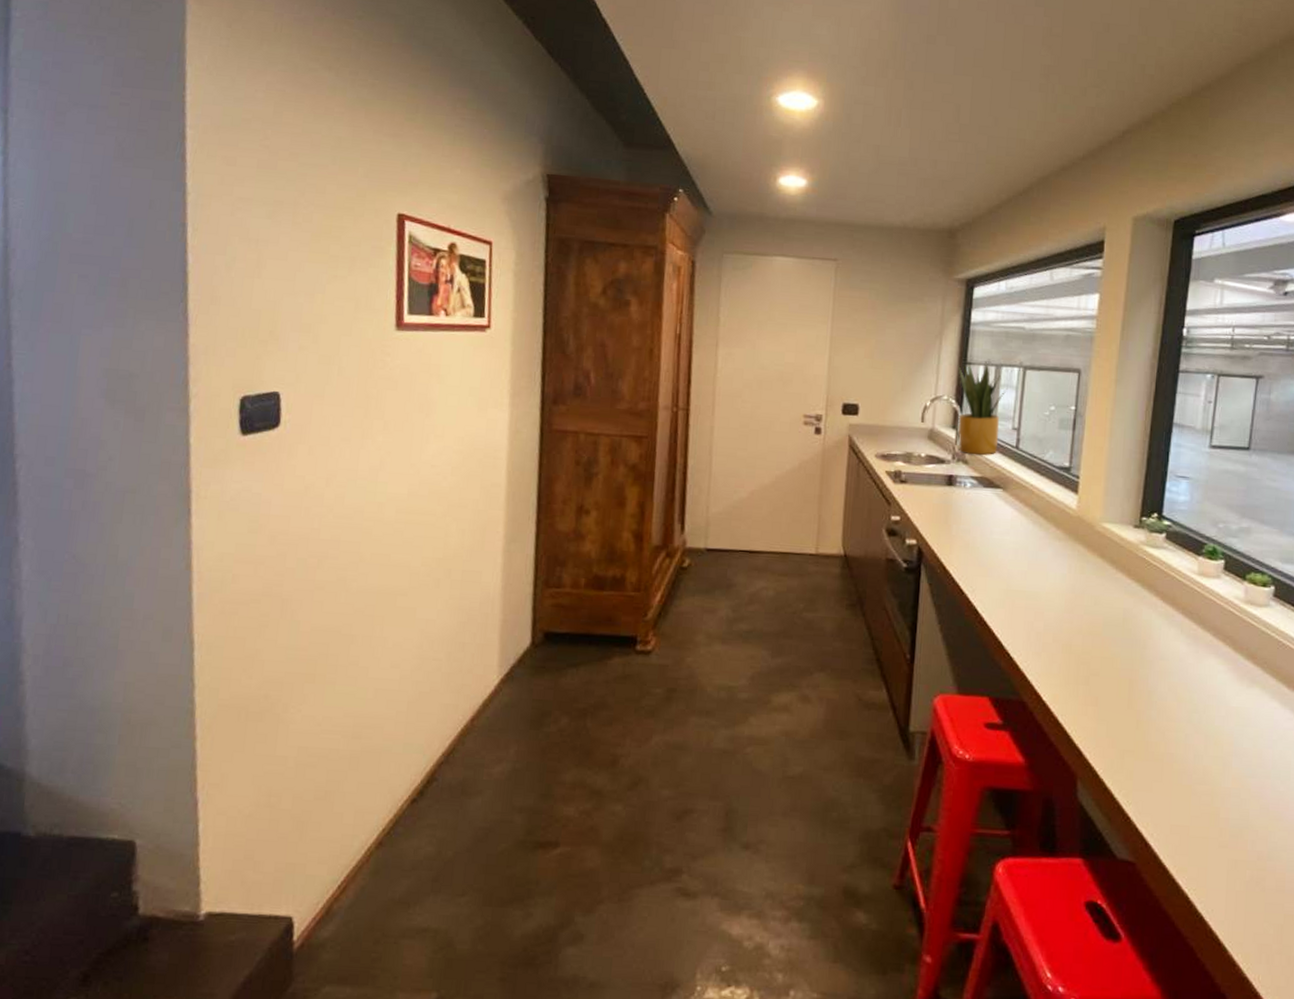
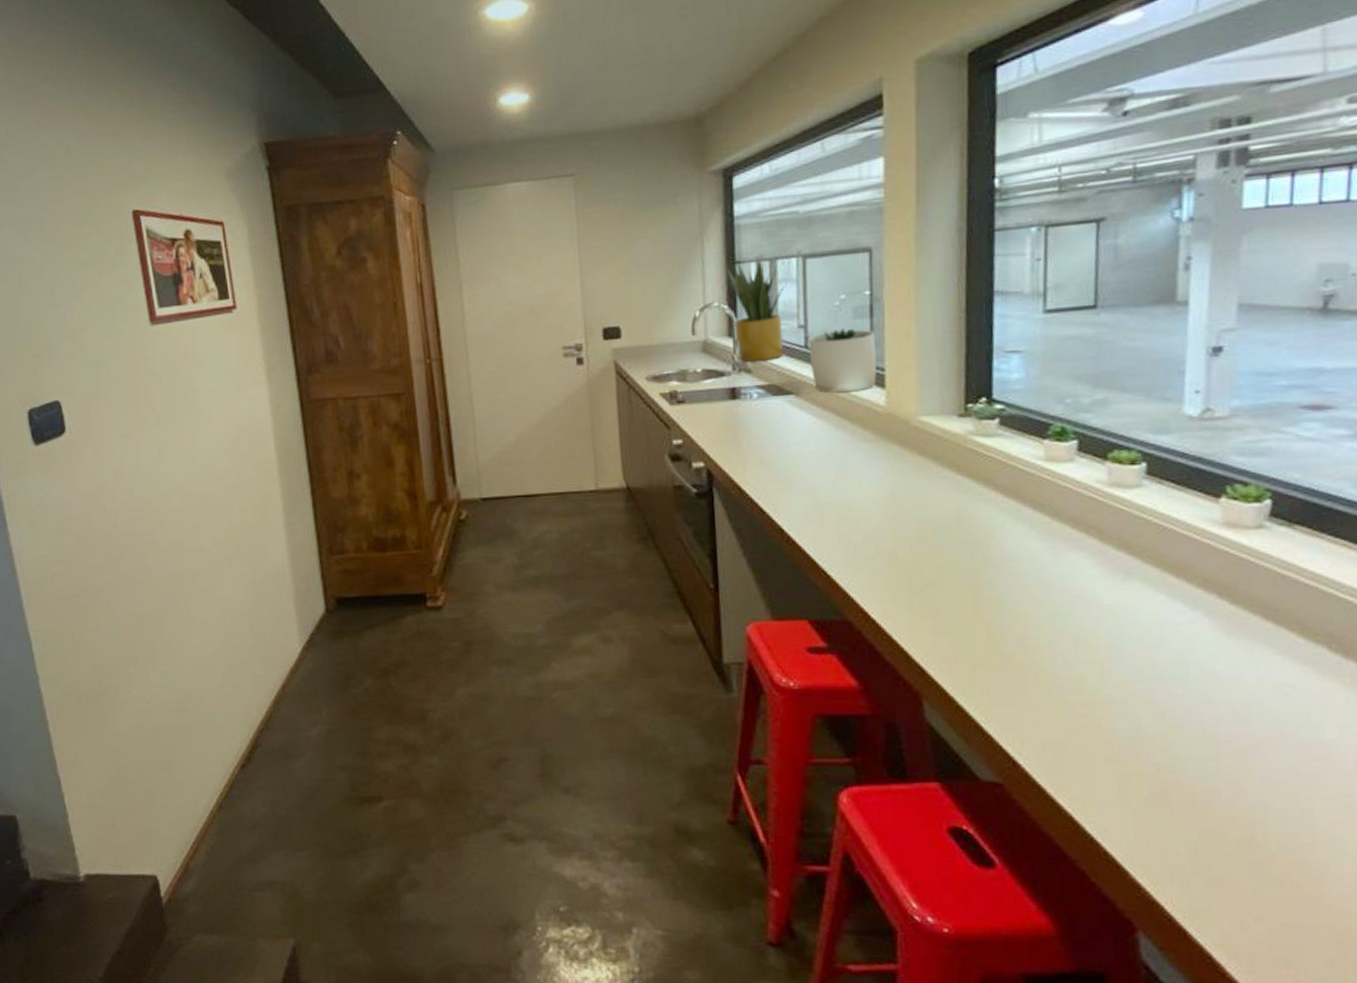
planter: none [1018,436,1075,494] -> present [808,328,877,393]

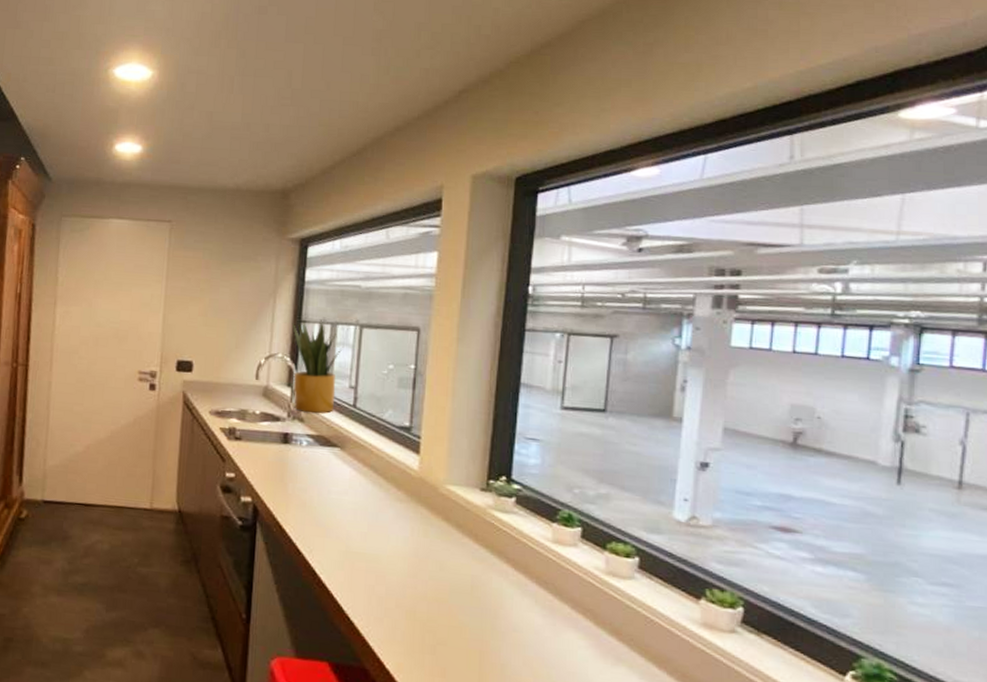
planter: present [808,328,877,393] -> none [356,395,416,454]

